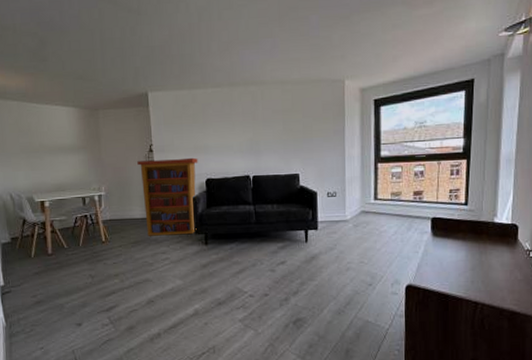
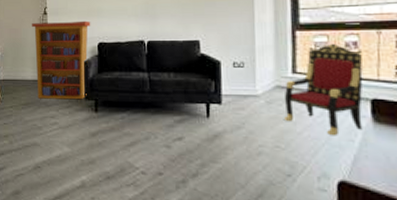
armchair: none [368,173,427,250] -> present [285,43,363,136]

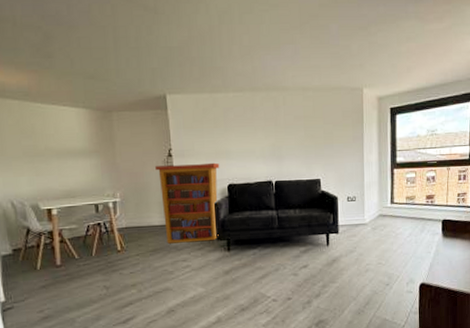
armchair: present [285,43,363,136] -> none [385,178,438,251]

